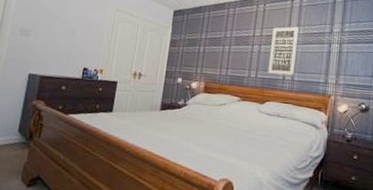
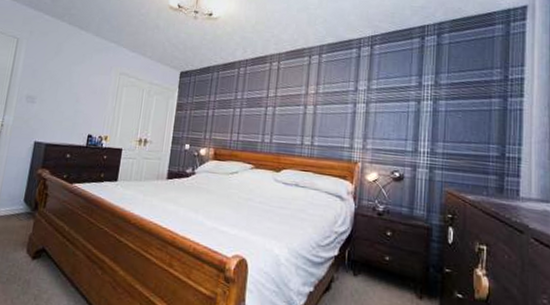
wall art: present [267,26,299,76] -> none [283,85,318,140]

